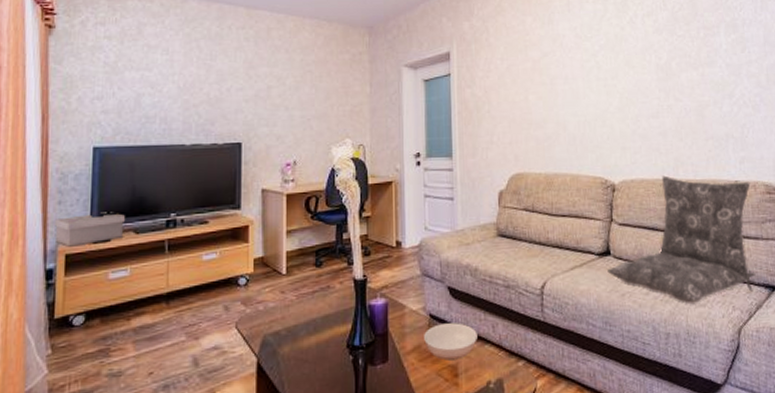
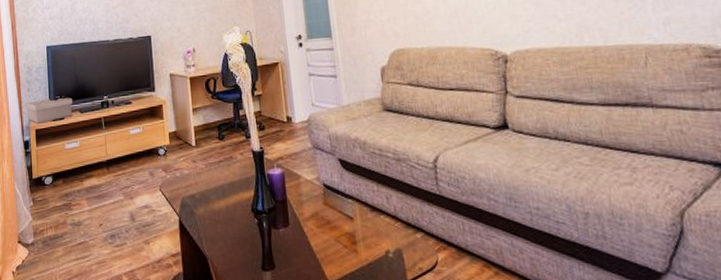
bowl: present [424,323,477,361] -> none [320,193,372,228]
pillow: present [607,175,756,304] -> none [506,43,699,181]

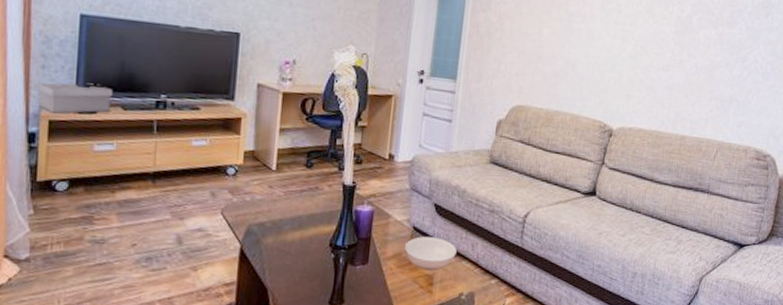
bowl: none [320,193,372,228] -> present [405,236,457,271]

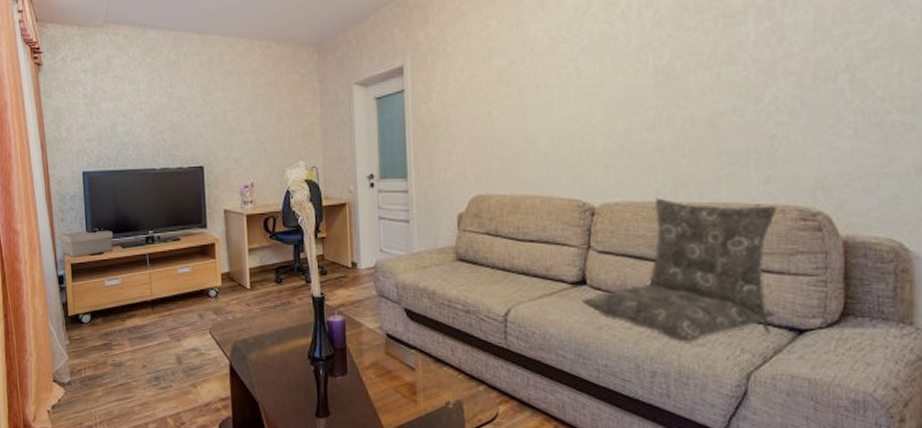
bowl: present [405,236,457,271] -> none [381,344,436,379]
pillow: none [590,128,743,250] -> present [582,198,778,342]

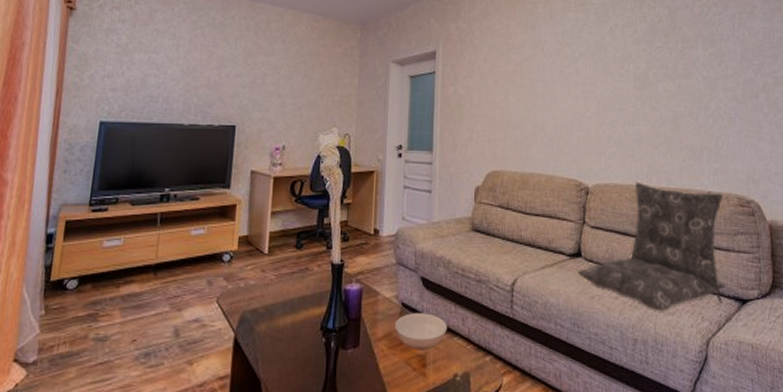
decorative box: present [60,228,113,257] -> none [58,183,123,214]
bowl: none [381,344,436,379] -> present [395,313,447,350]

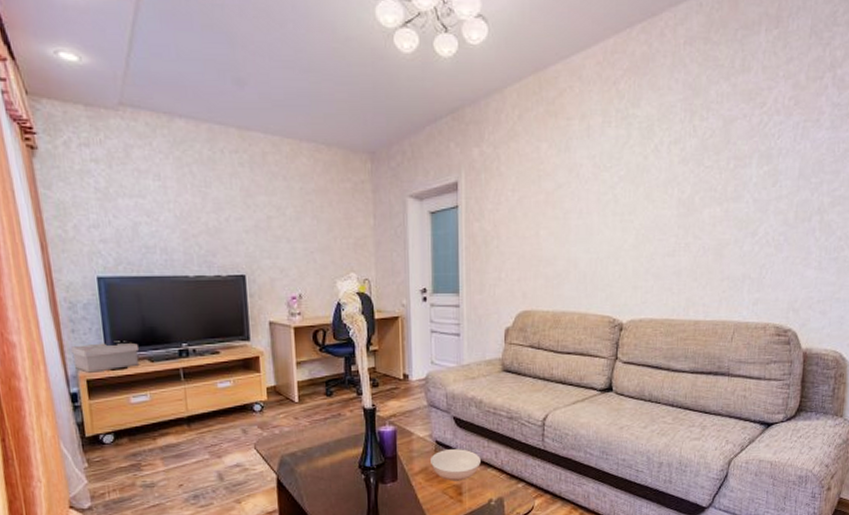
decorative box: none [58,183,123,214] -> present [71,341,138,373]
pillow: present [578,182,726,311] -> none [608,315,761,437]

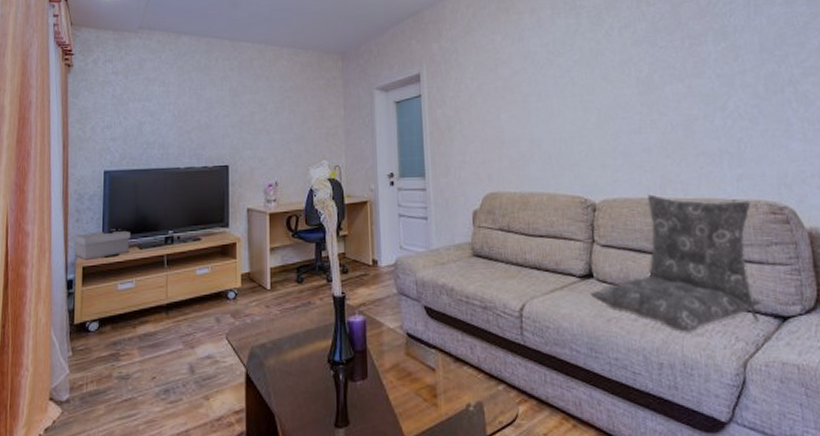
bowl: present [431,449,481,481] -> none [402,343,456,380]
pillow: none [608,315,761,437] -> present [591,194,762,332]

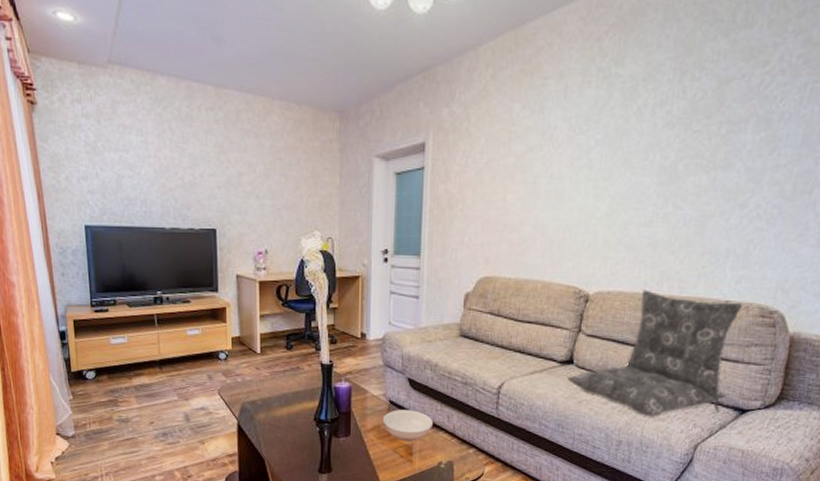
decorative box: present [74,229,130,260] -> none [61,285,119,314]
bowl: none [402,343,456,380] -> present [383,410,433,441]

